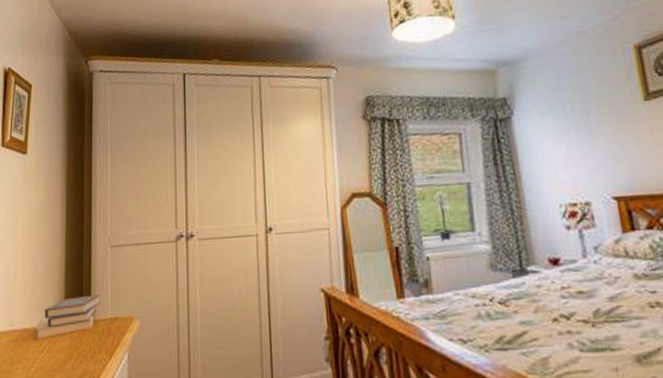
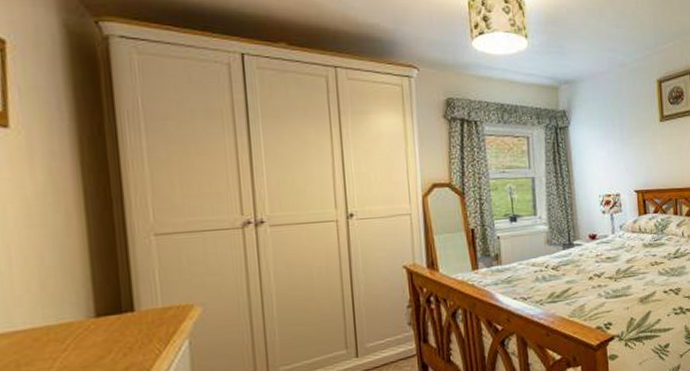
books: present [34,294,101,341] -> none [49,284,147,340]

